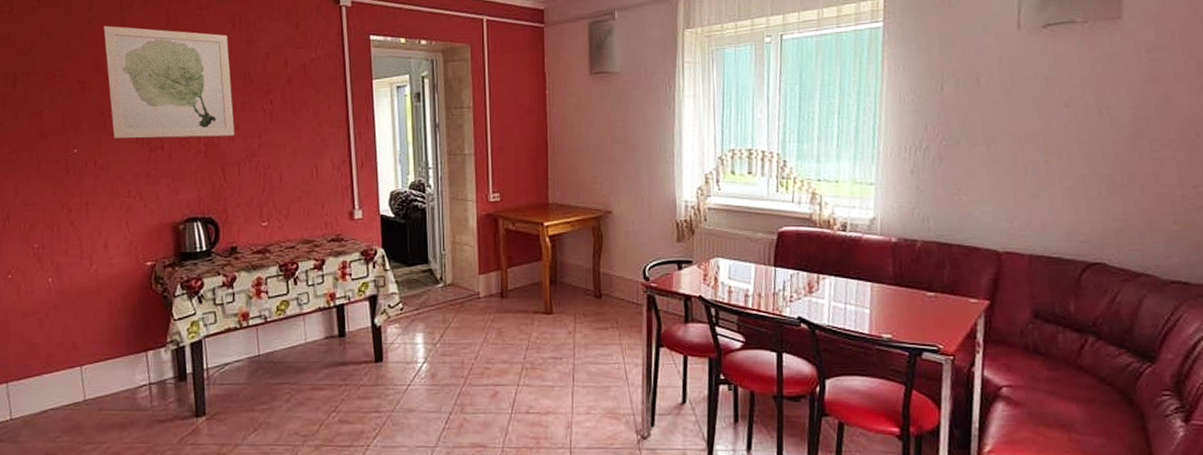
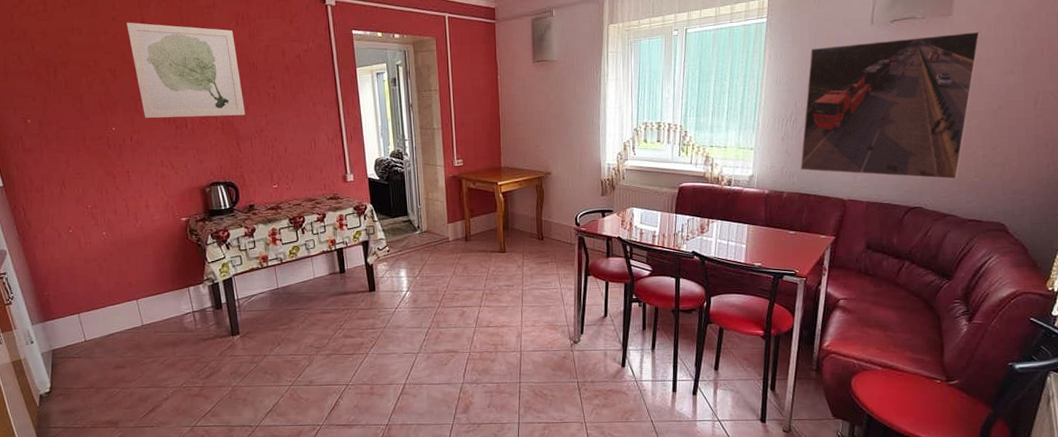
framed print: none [936,38,1163,227] -> present [800,31,981,180]

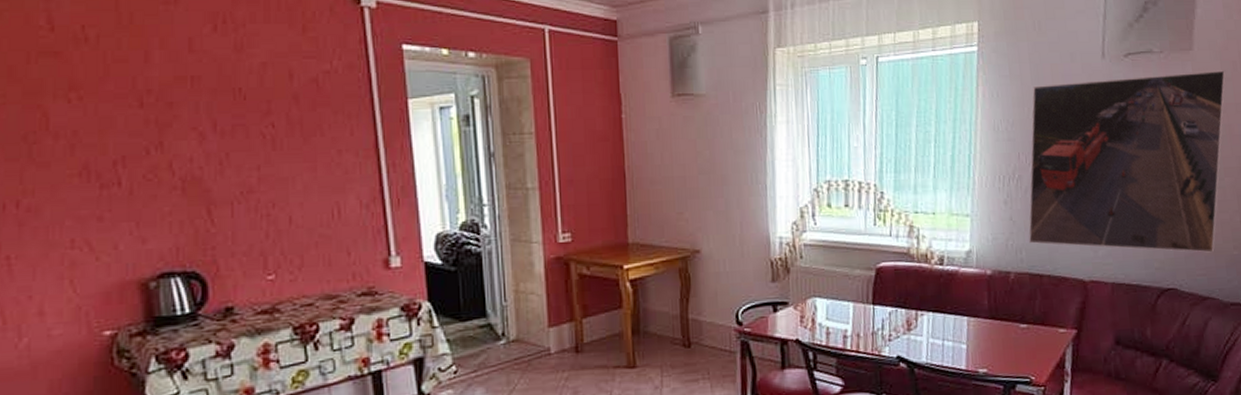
wall art: present [127,22,246,118] -> none [20,20,224,171]

